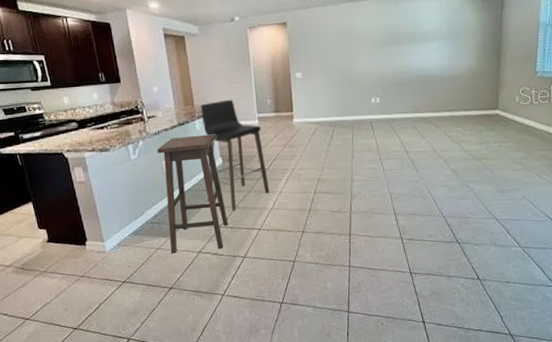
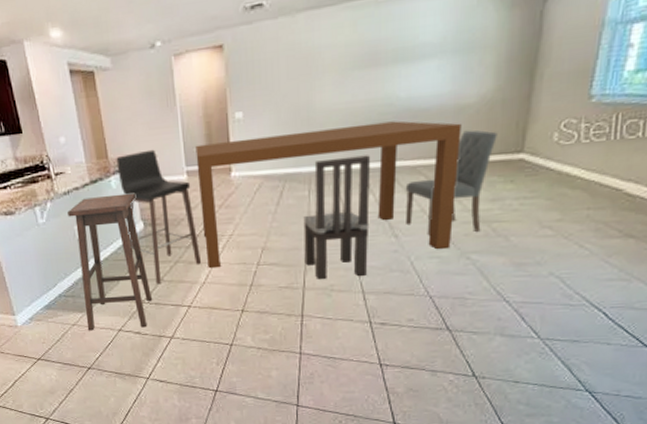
dining table: none [265,84,457,197] -> present [195,120,462,269]
dining chair: none [349,108,398,204] -> present [303,155,371,279]
dining chair: none [421,92,480,170] -> present [405,130,497,236]

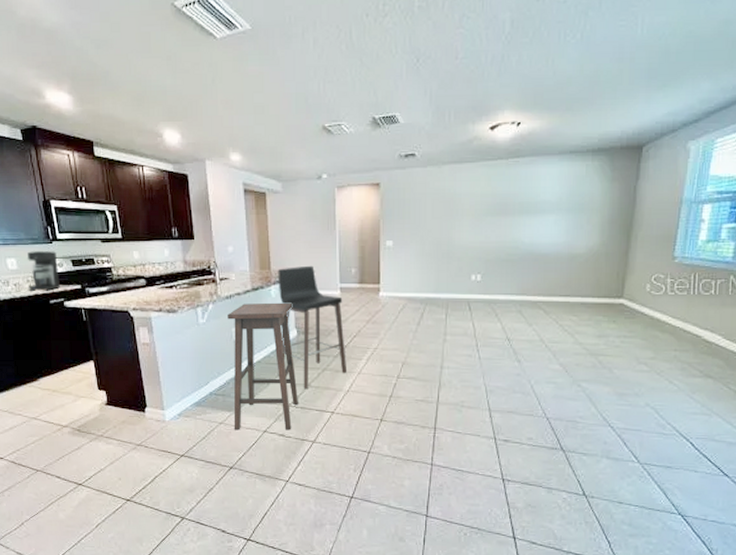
dining table: present [195,120,462,269] -> none [349,262,574,378]
dining chair: present [303,155,371,279] -> none [439,288,500,395]
dining chair: present [405,130,497,236] -> none [527,275,602,363]

